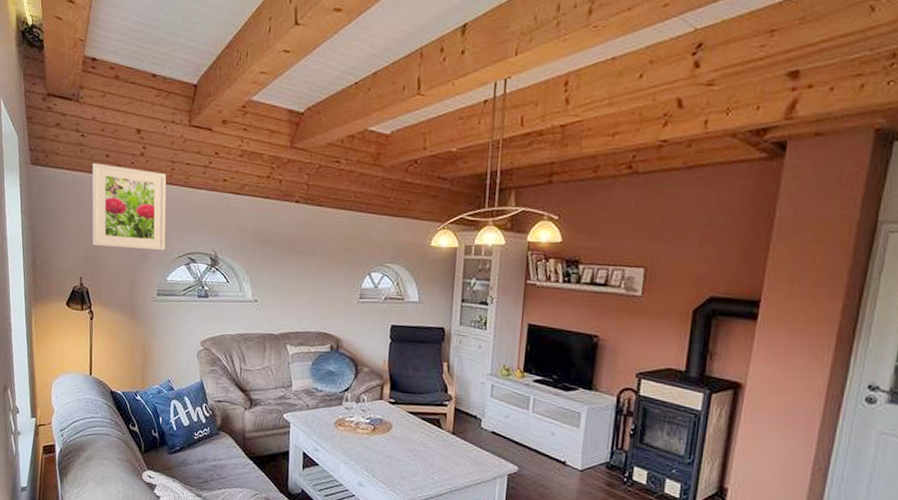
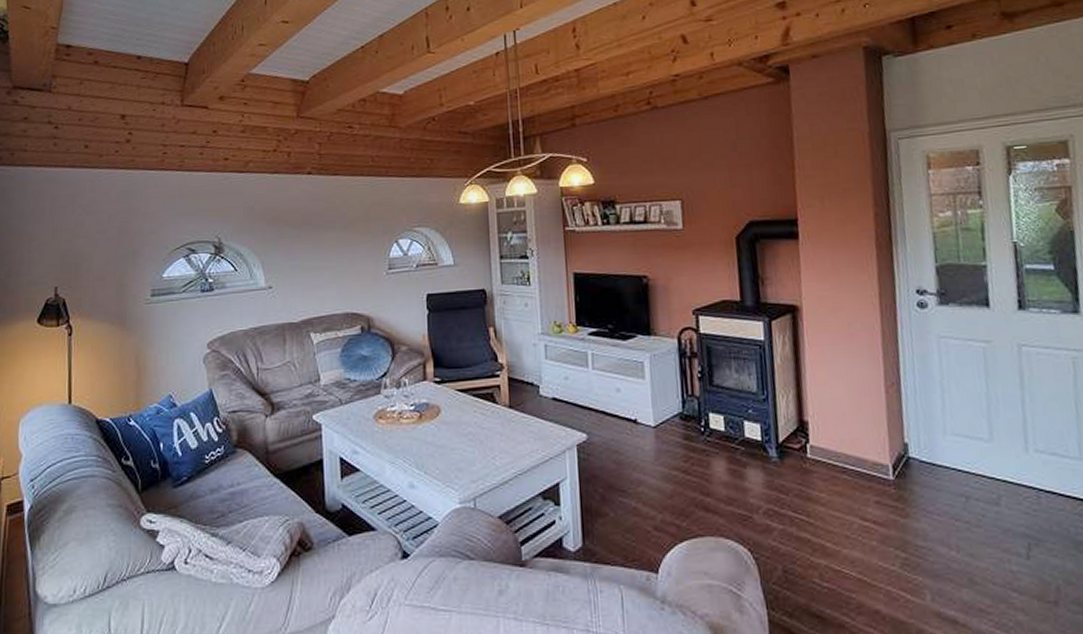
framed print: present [92,163,167,251] -> none [68,155,159,248]

